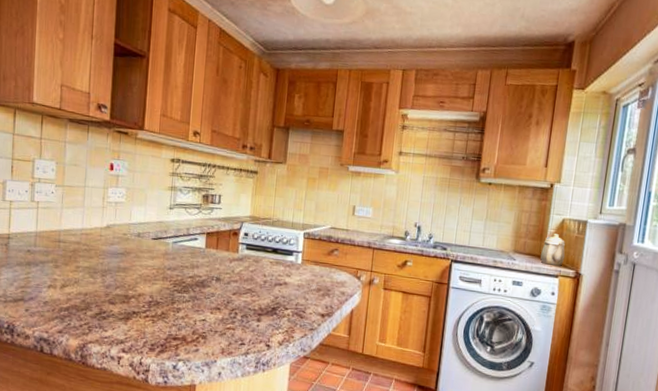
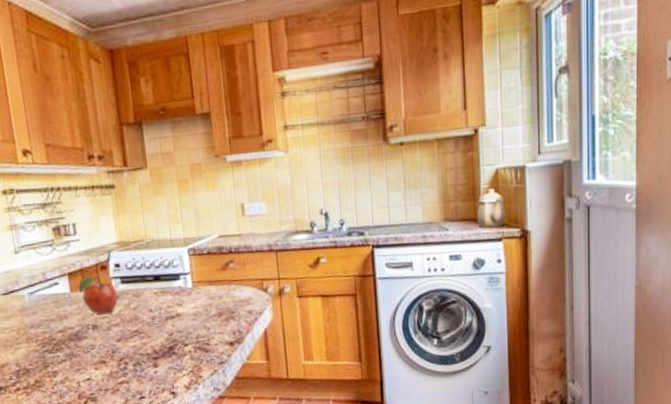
fruit: none [212,238,242,271] -> present [78,275,118,314]

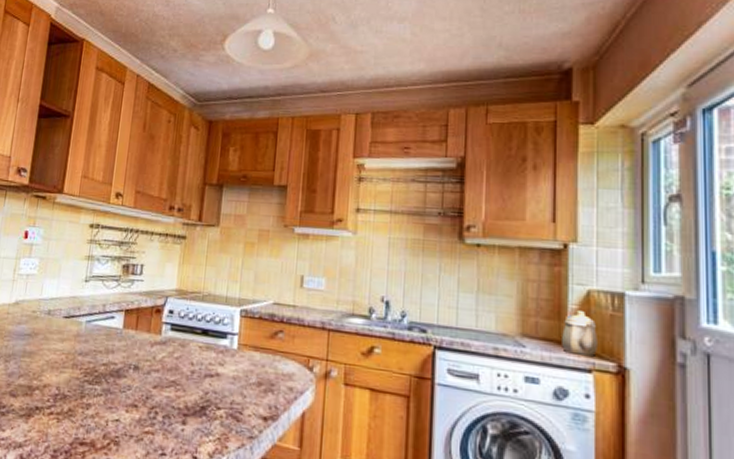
fruit: present [78,275,118,314] -> none [130,316,165,357]

